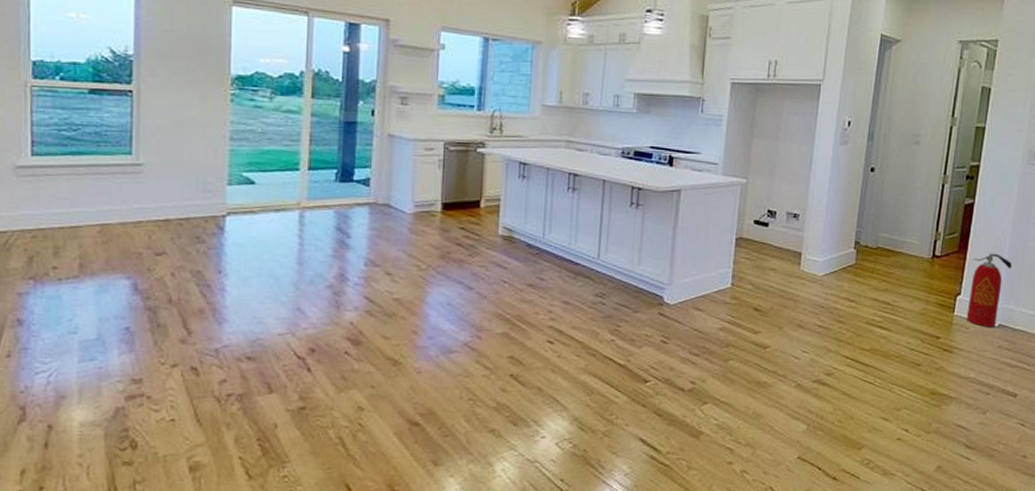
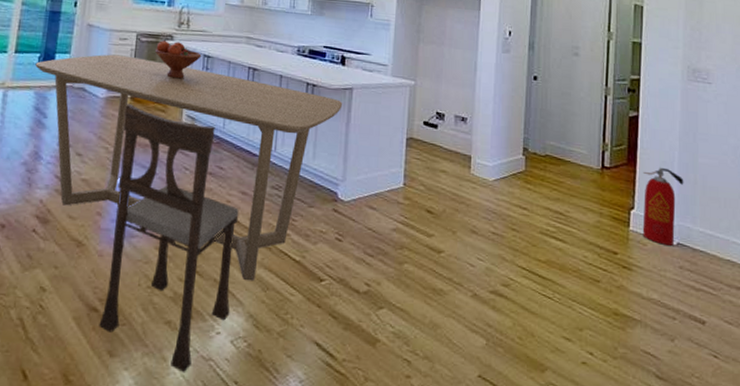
dining table: none [333,166,670,387] -> present [35,54,343,281]
dining chair: none [421,218,562,476] -> present [99,104,239,373]
fruit bowl: none [465,149,517,189] -> present [154,40,202,79]

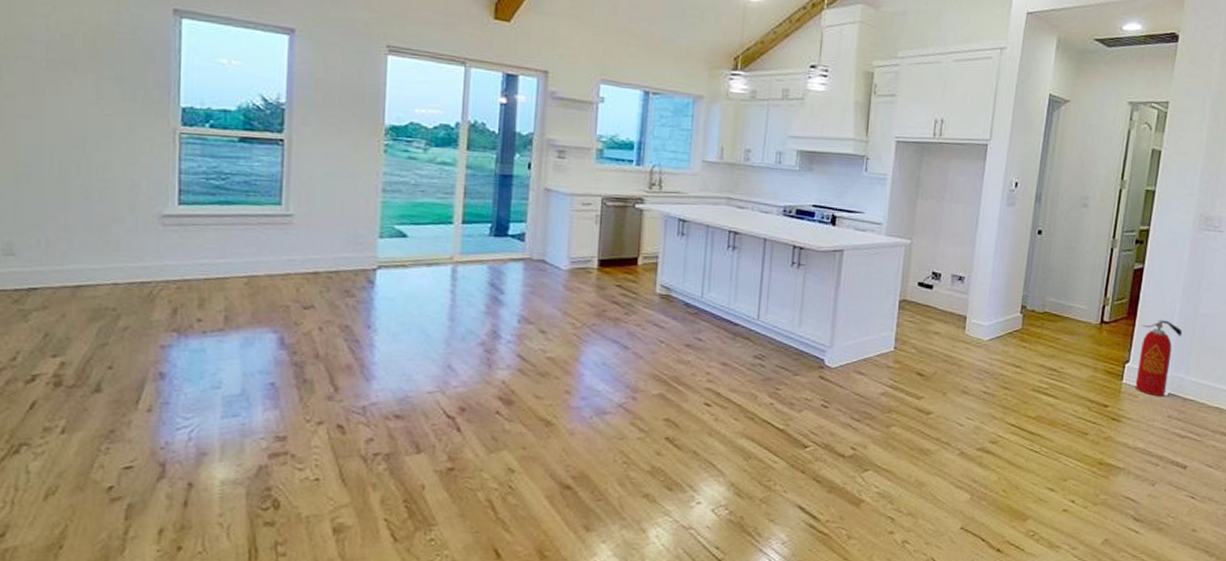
dining table: present [35,54,343,281] -> none [487,221,833,452]
dining chair: present [99,104,239,373] -> none [573,275,719,543]
fruit bowl: present [154,40,202,79] -> none [623,204,676,246]

